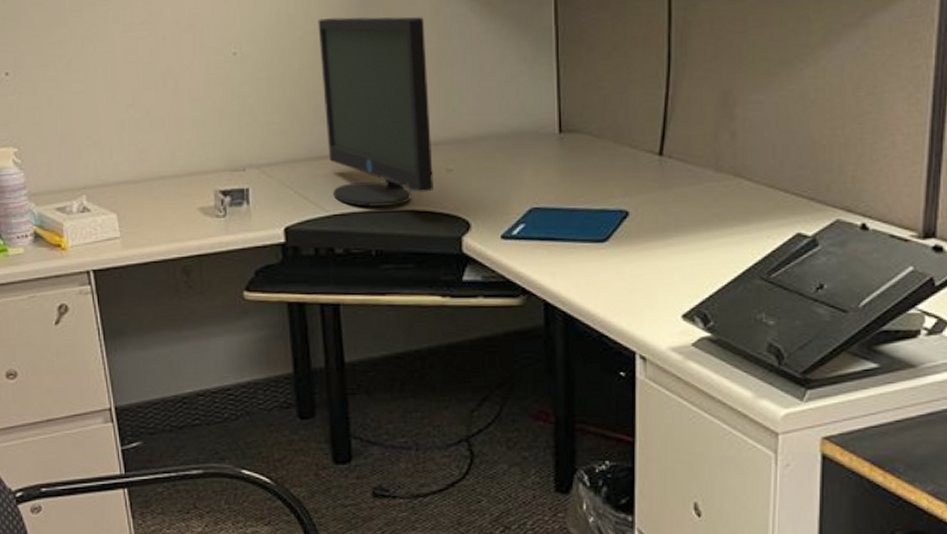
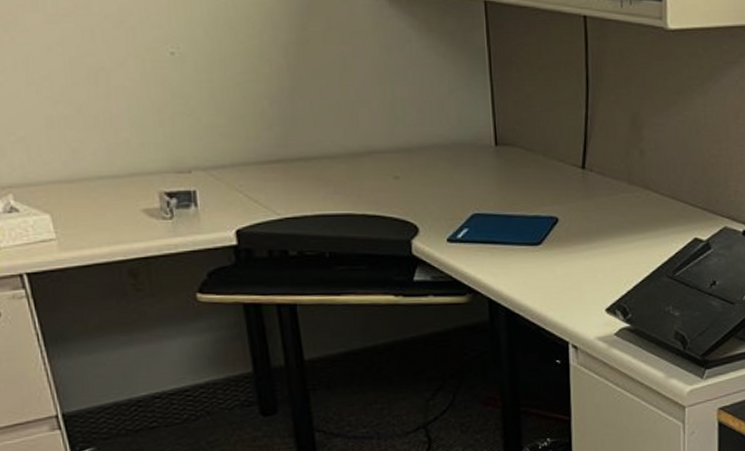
monitor: present [318,16,433,207] -> none [259,24,382,211]

